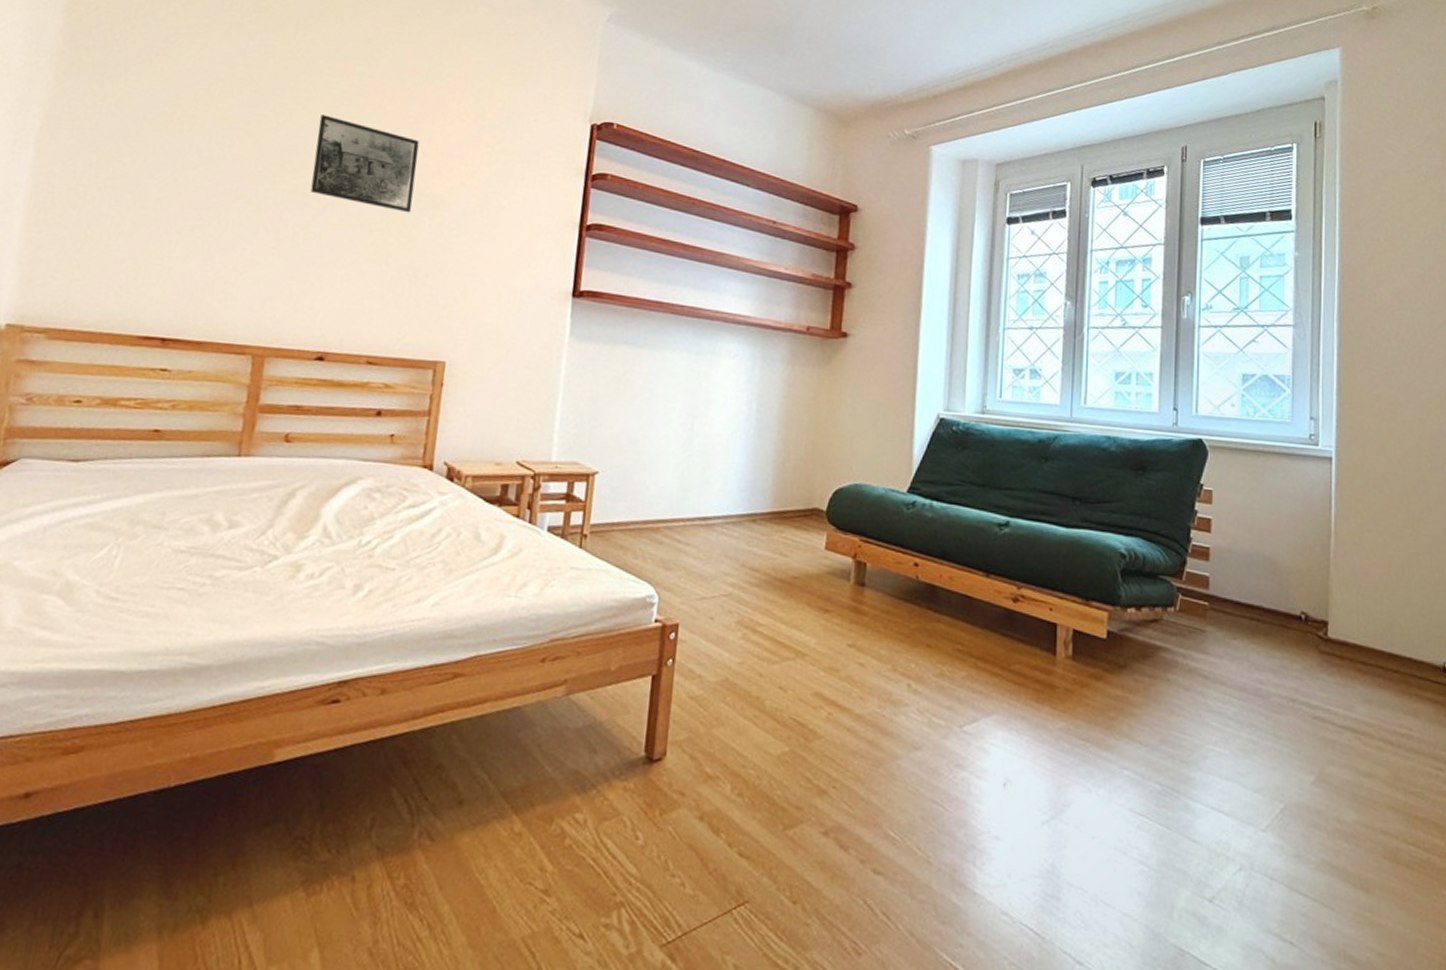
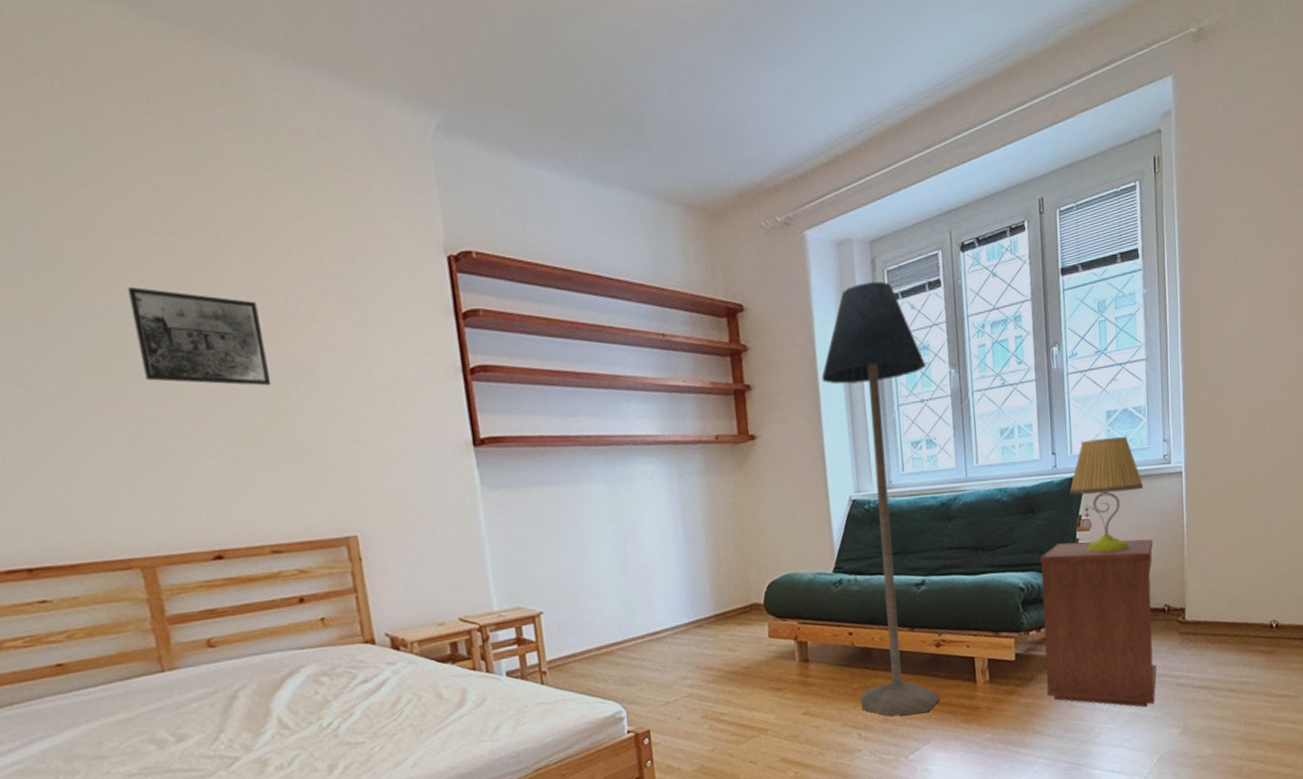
floor lamp: none [916,202,1040,677] -> present [821,282,940,717]
side table: none [1143,510,1291,737] -> present [1040,539,1157,708]
table lamp: none [1191,401,1283,536] -> present [1070,436,1144,552]

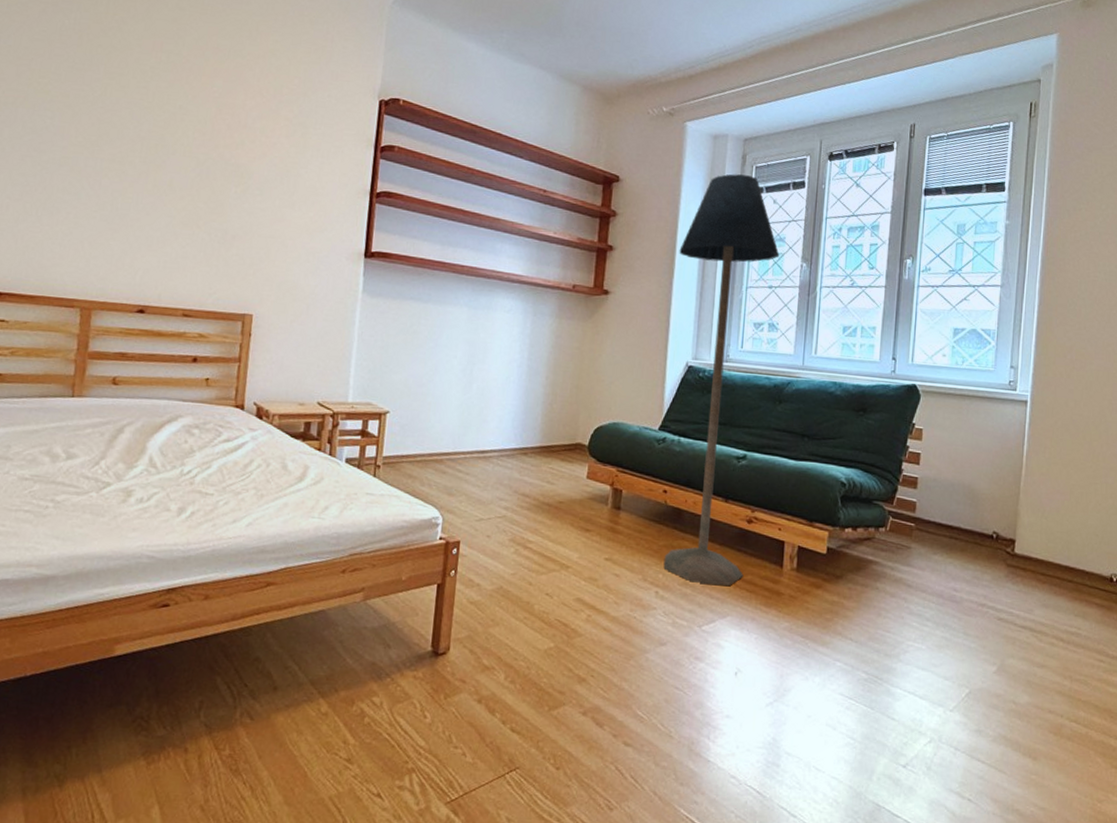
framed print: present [128,287,272,386] -> none [126,89,224,181]
side table: present [1040,539,1157,708] -> none [855,446,988,635]
table lamp: present [1070,436,1144,552] -> none [906,352,985,468]

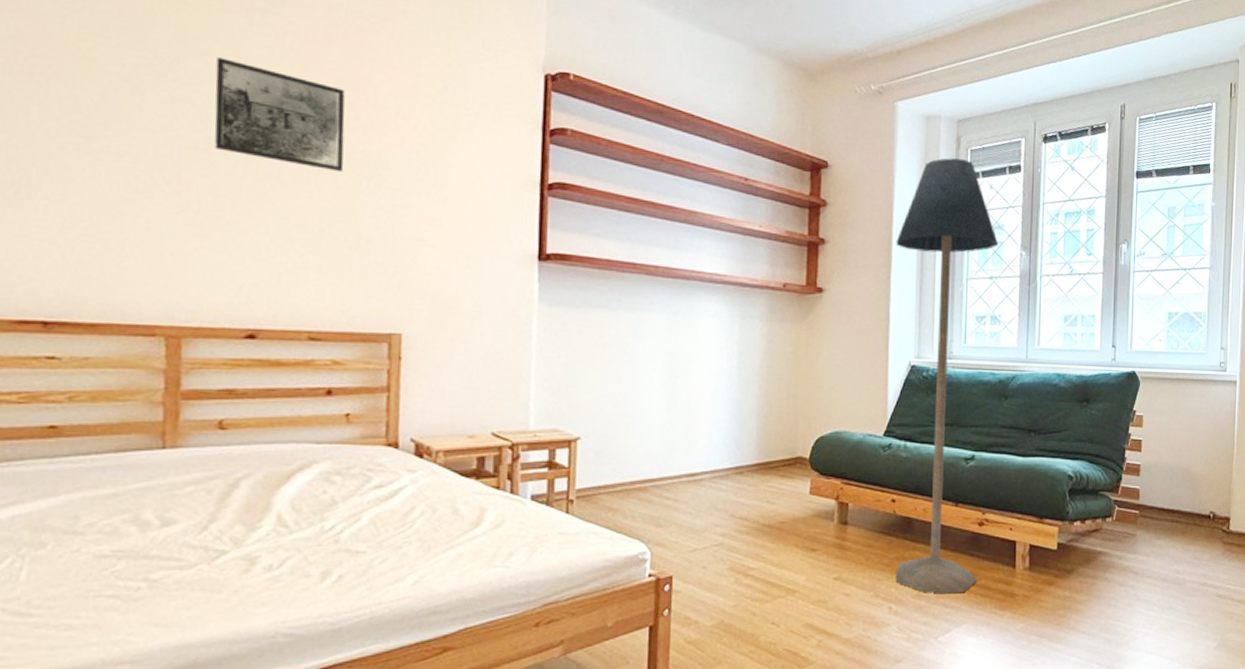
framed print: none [126,89,224,181] -> present [214,57,345,172]

